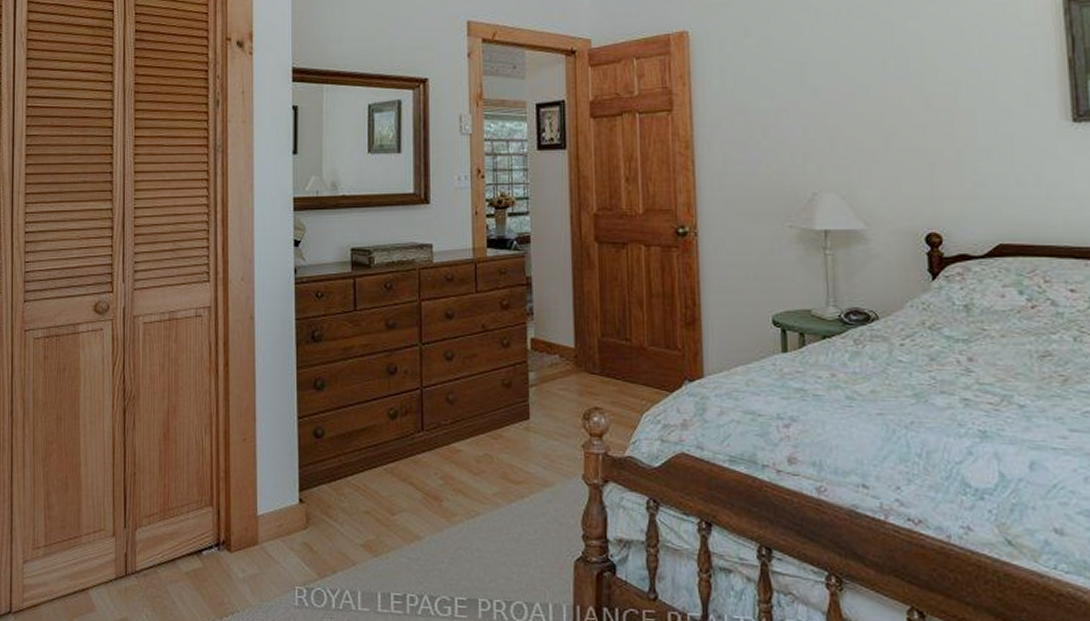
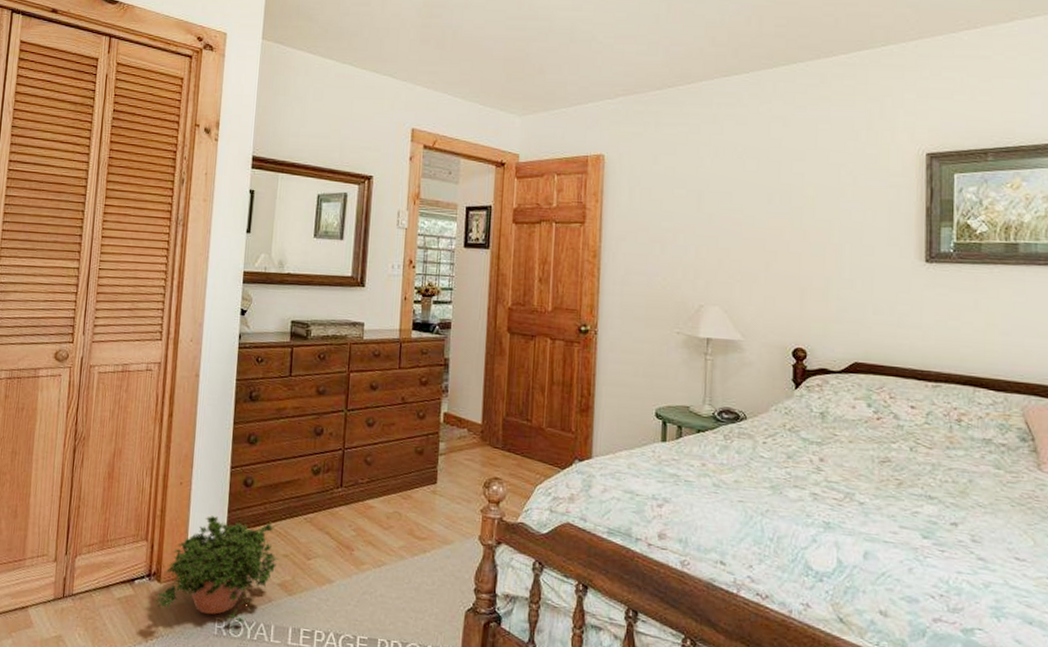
potted plant: none [226,473,361,596] -> present [155,516,280,626]

